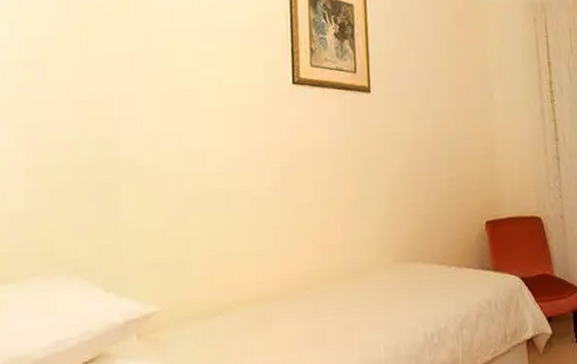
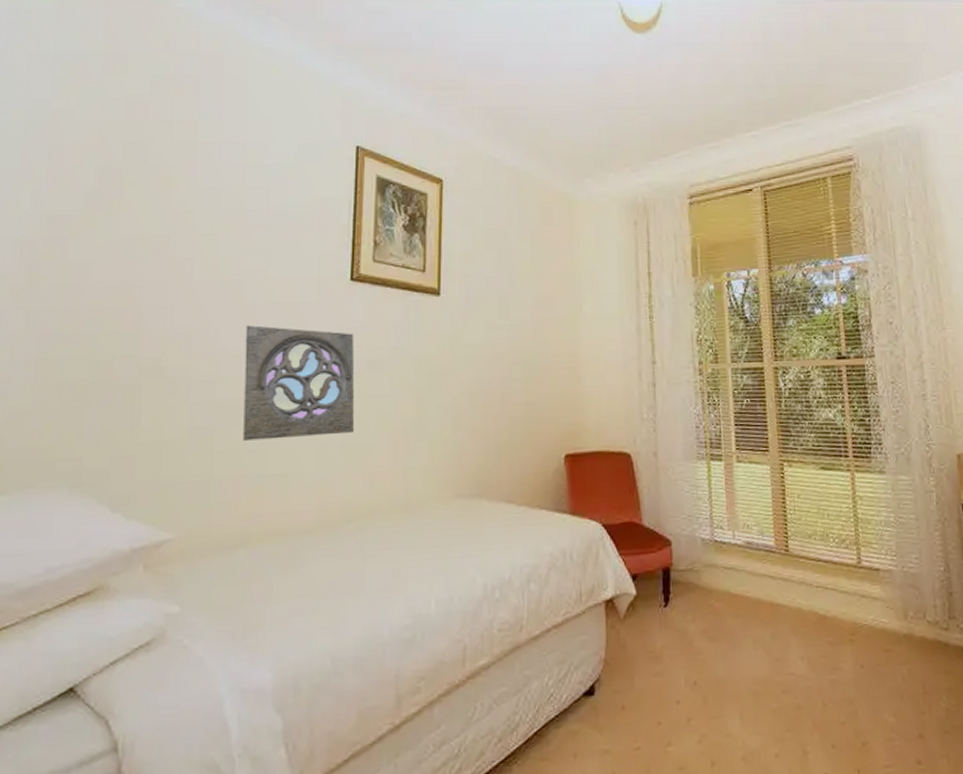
wall ornament: none [205,127,305,226] -> present [243,325,354,441]

